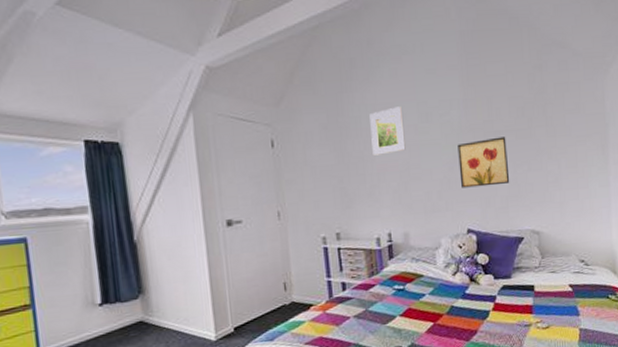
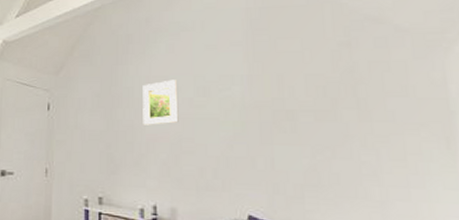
wall art: present [457,136,510,188] -> none [239,117,307,171]

